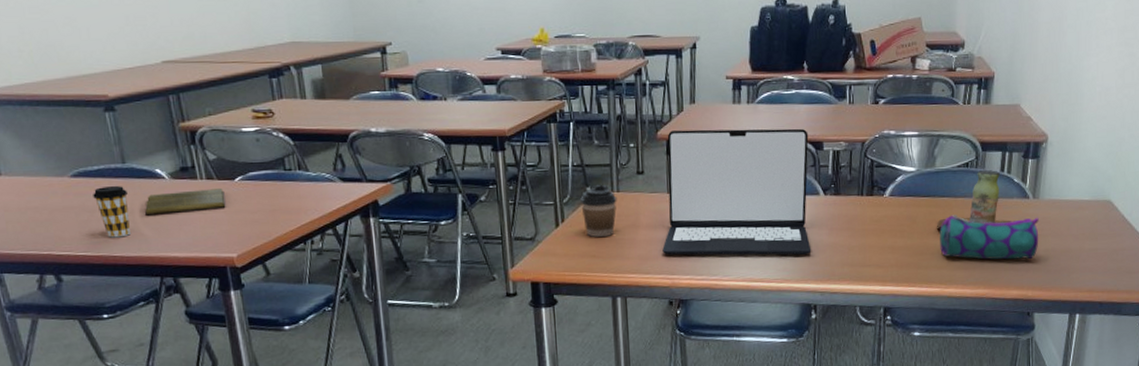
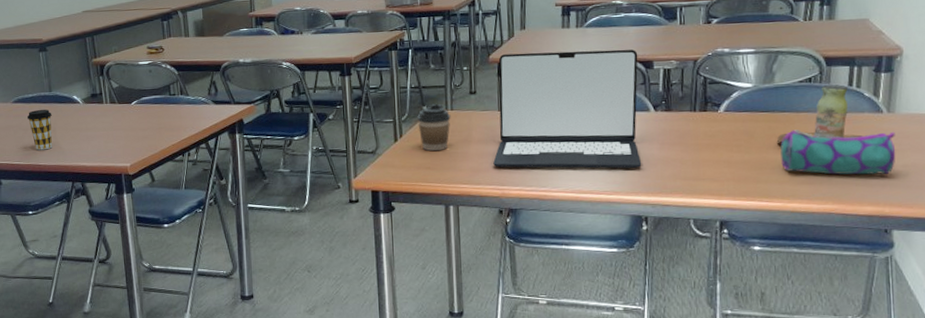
book: present [145,189,226,216] -> none [64,111,124,133]

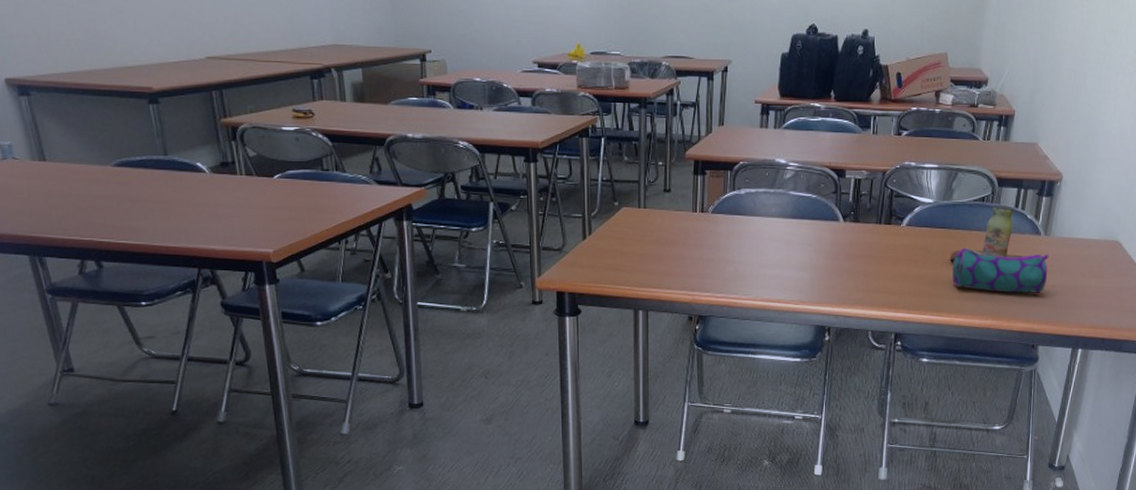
coffee cup: present [27,109,52,150] -> none [135,177,170,228]
coffee cup: present [417,104,451,152] -> none [608,201,644,252]
laptop: present [493,49,642,169] -> none [685,151,832,278]

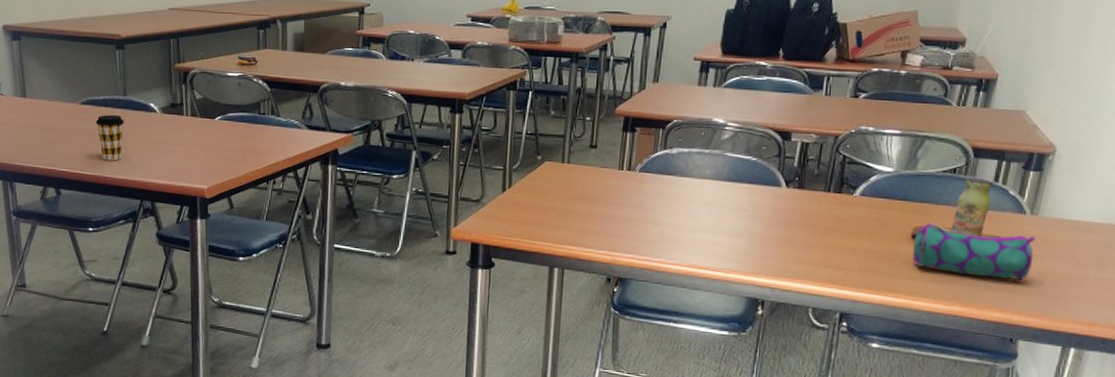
coffee cup: none [135,177,170,228] -> present [96,115,124,161]

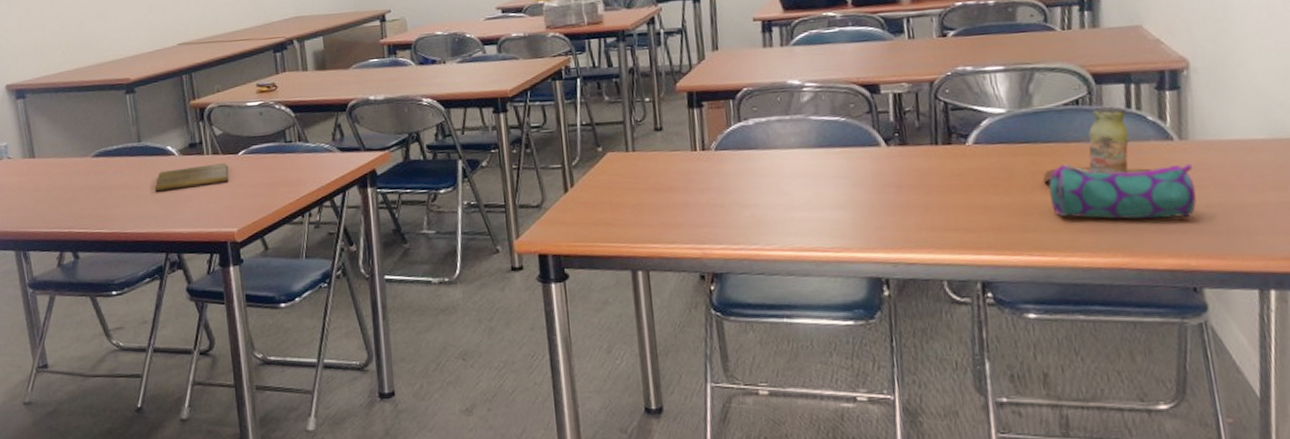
coffee cup: present [96,115,124,161] -> none [111,164,141,215]
book: none [136,125,205,144] -> present [156,163,229,192]

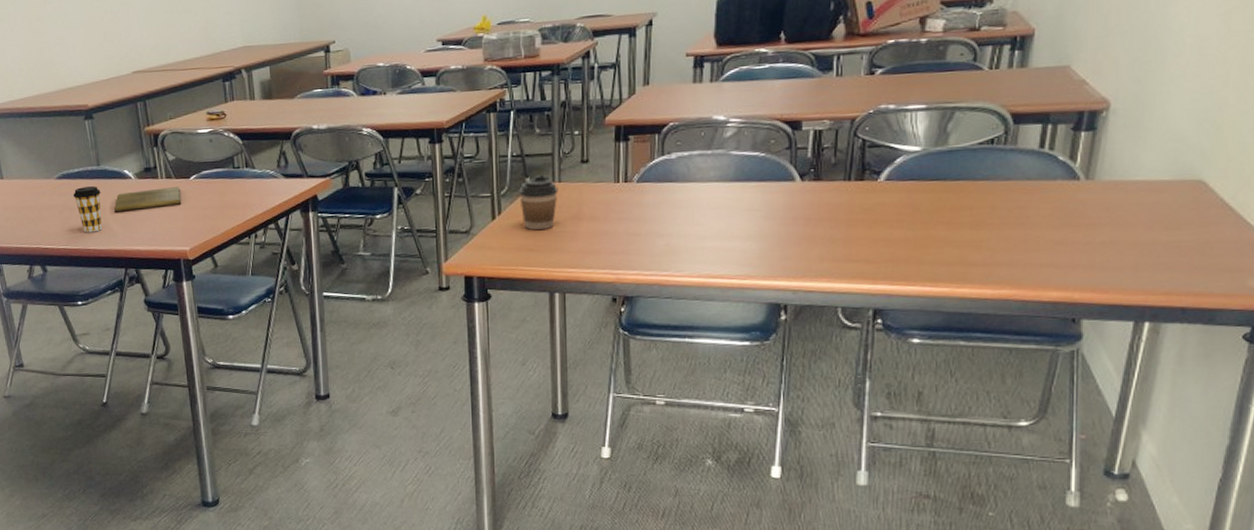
coffee cup: none [111,164,141,215] -> present [73,186,102,233]
coffee cup: none [591,144,633,203] -> present [519,175,558,231]
bottle: present [1043,107,1153,181] -> none [948,146,1055,217]
pencil case: present [1048,163,1197,220] -> none [951,201,1093,255]

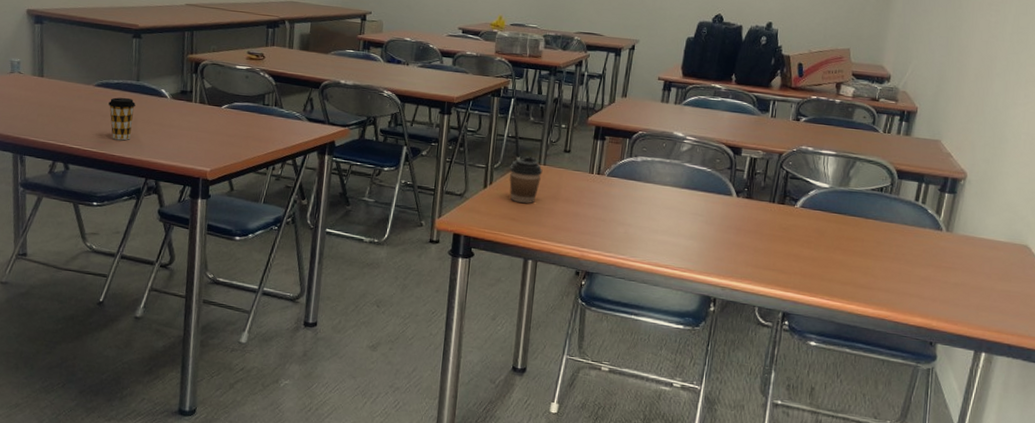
book: present [114,187,182,212] -> none [145,109,212,129]

